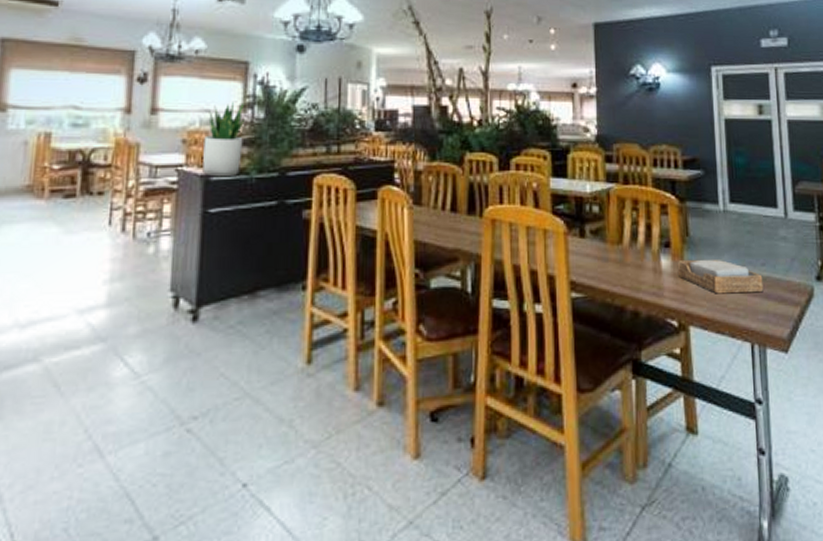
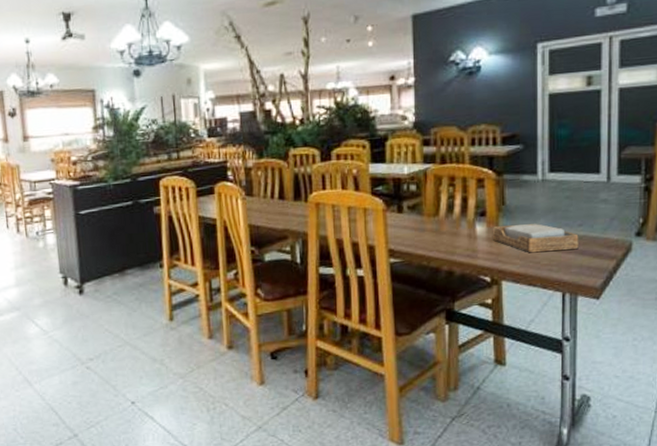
planter: present [202,102,246,177] -> none [68,124,99,187]

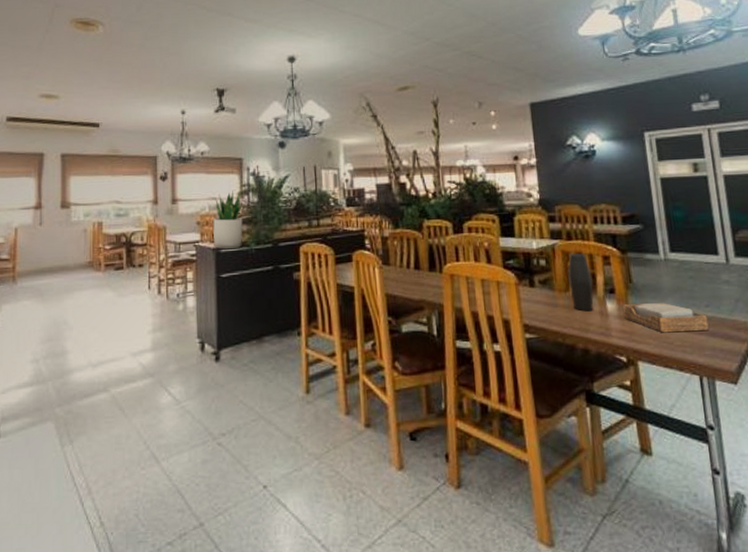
planter: none [68,124,99,187] -> present [213,190,244,250]
vase: none [439,176,464,235] -> present [568,252,594,312]

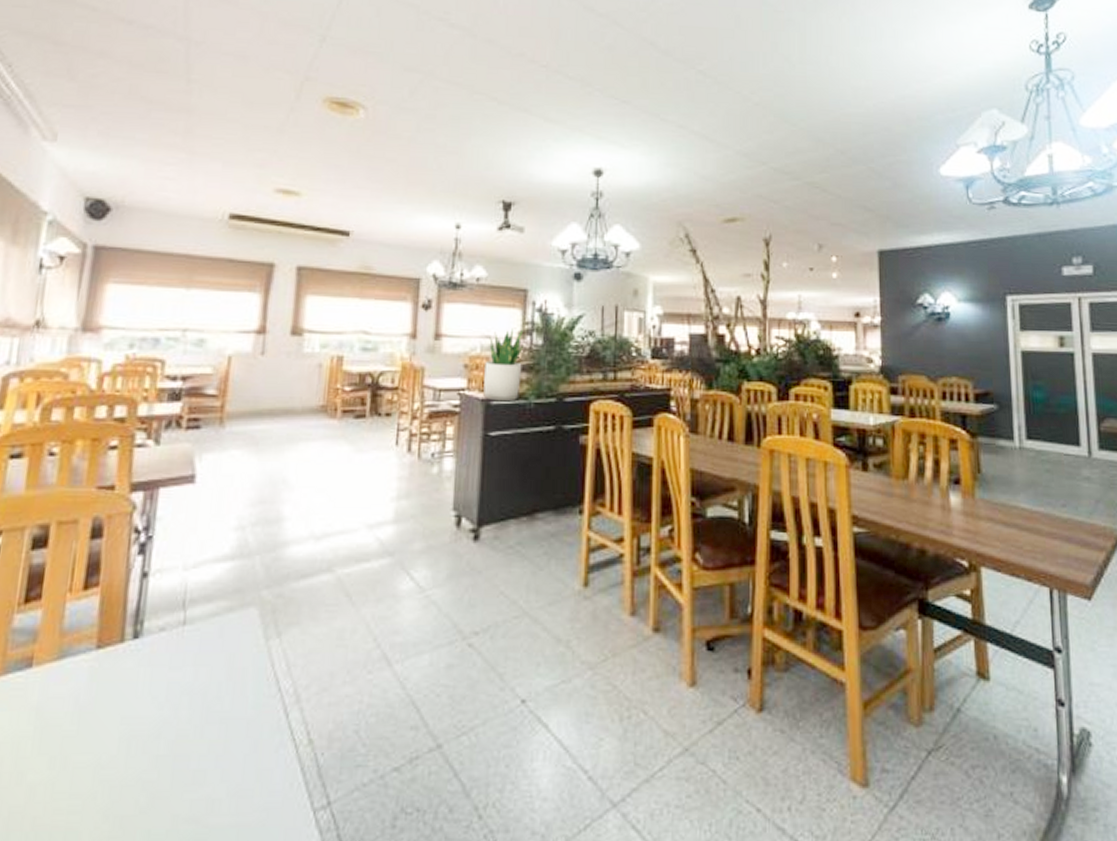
vase: present [568,252,594,312] -> none [908,433,936,504]
napkin holder: present [622,303,709,333] -> none [967,498,1064,536]

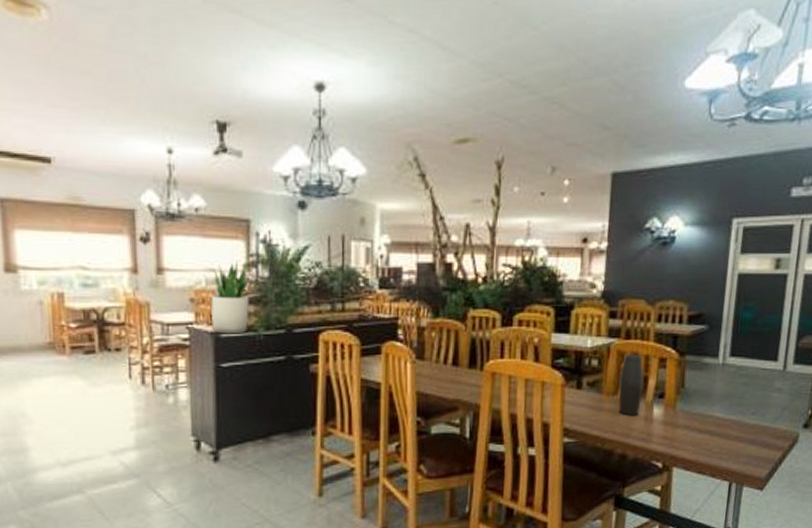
vase: none [908,433,936,504] -> present [618,353,645,416]

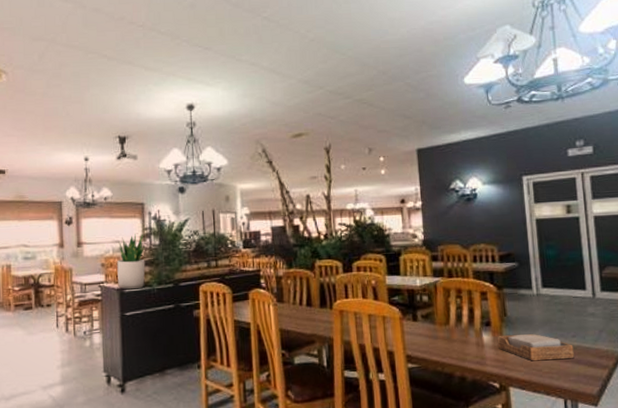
vase: present [618,353,645,416] -> none [448,289,471,343]
napkin holder: none [668,409,751,440] -> present [497,334,574,361]

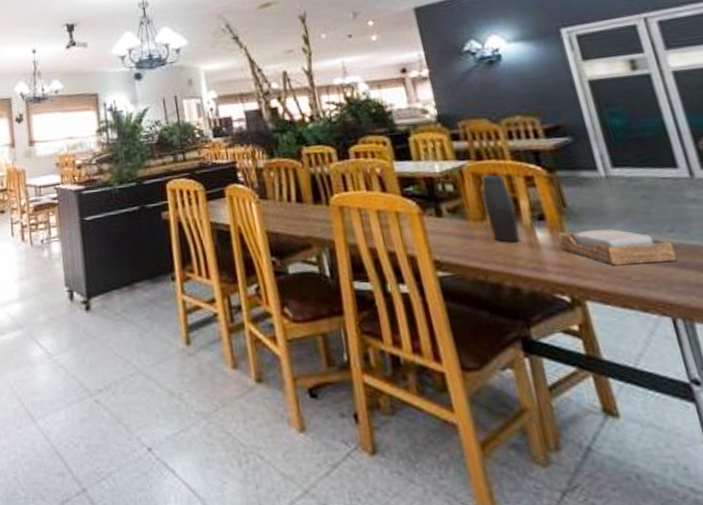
planter: present [117,234,146,290] -> none [72,127,104,191]
vase: none [448,289,471,343] -> present [481,174,520,243]

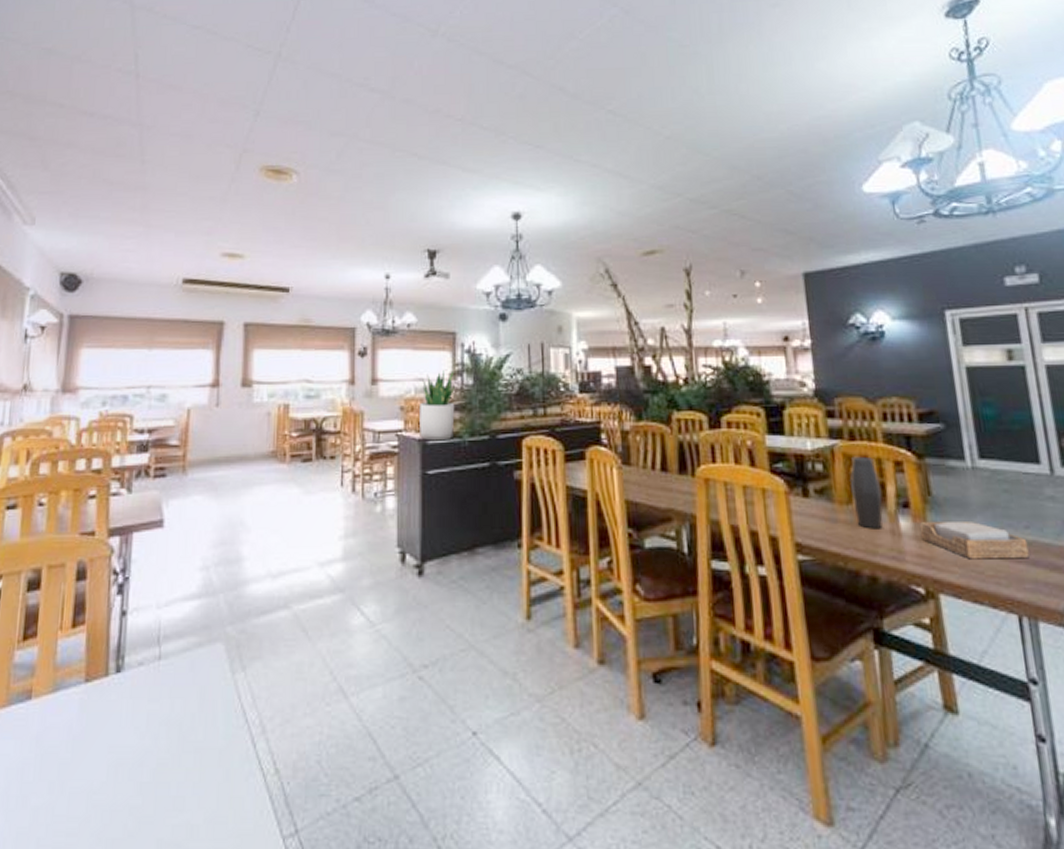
planter: none [72,127,104,191] -> present [420,370,456,441]

